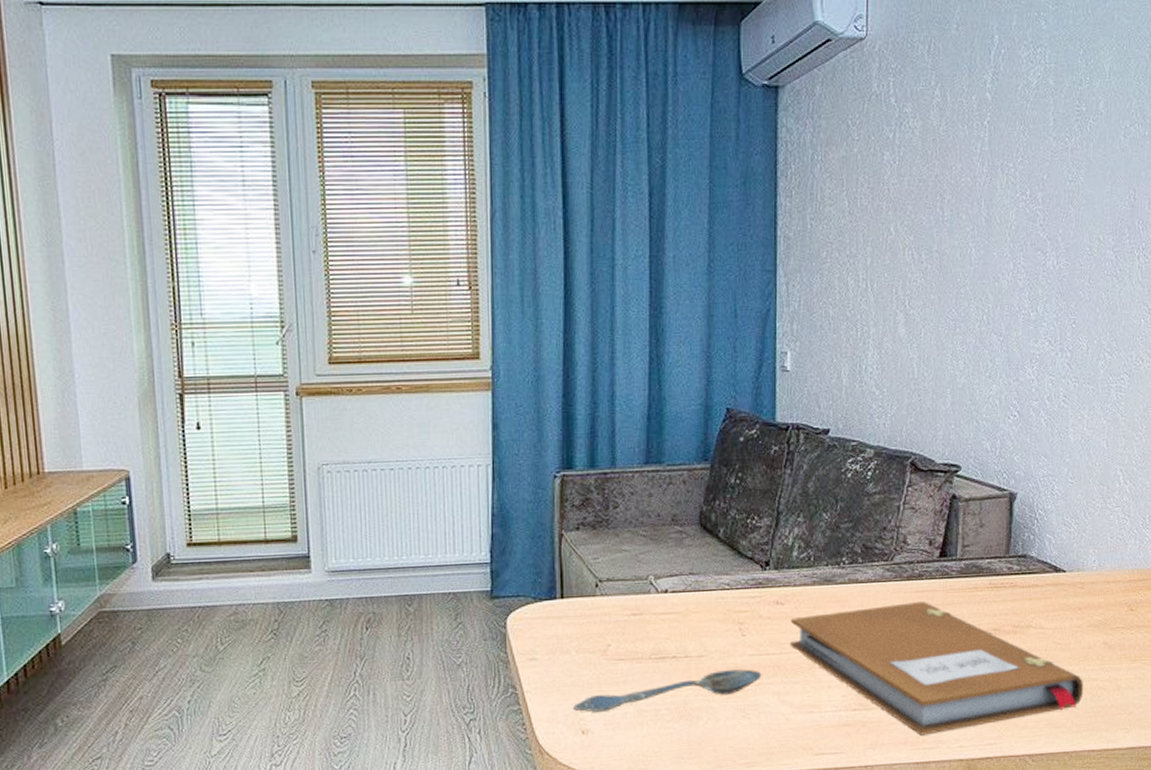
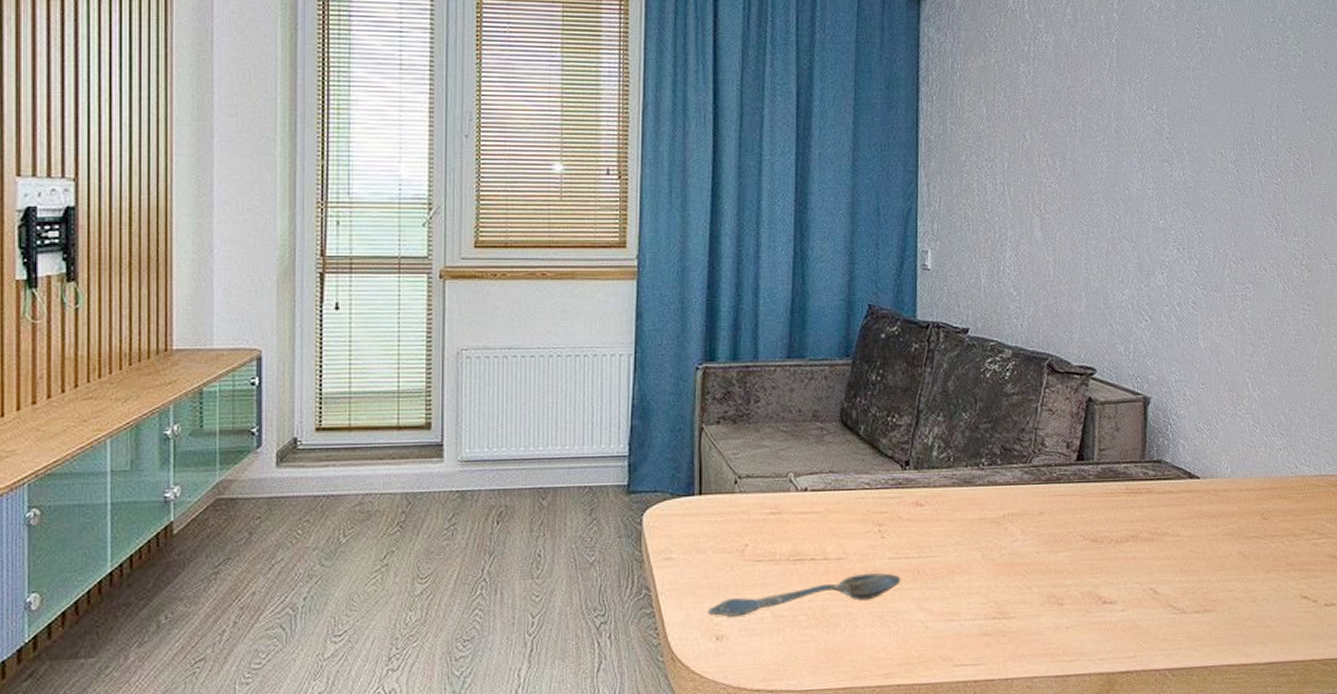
notebook: present [790,602,1084,735] -> none [929,506,1221,647]

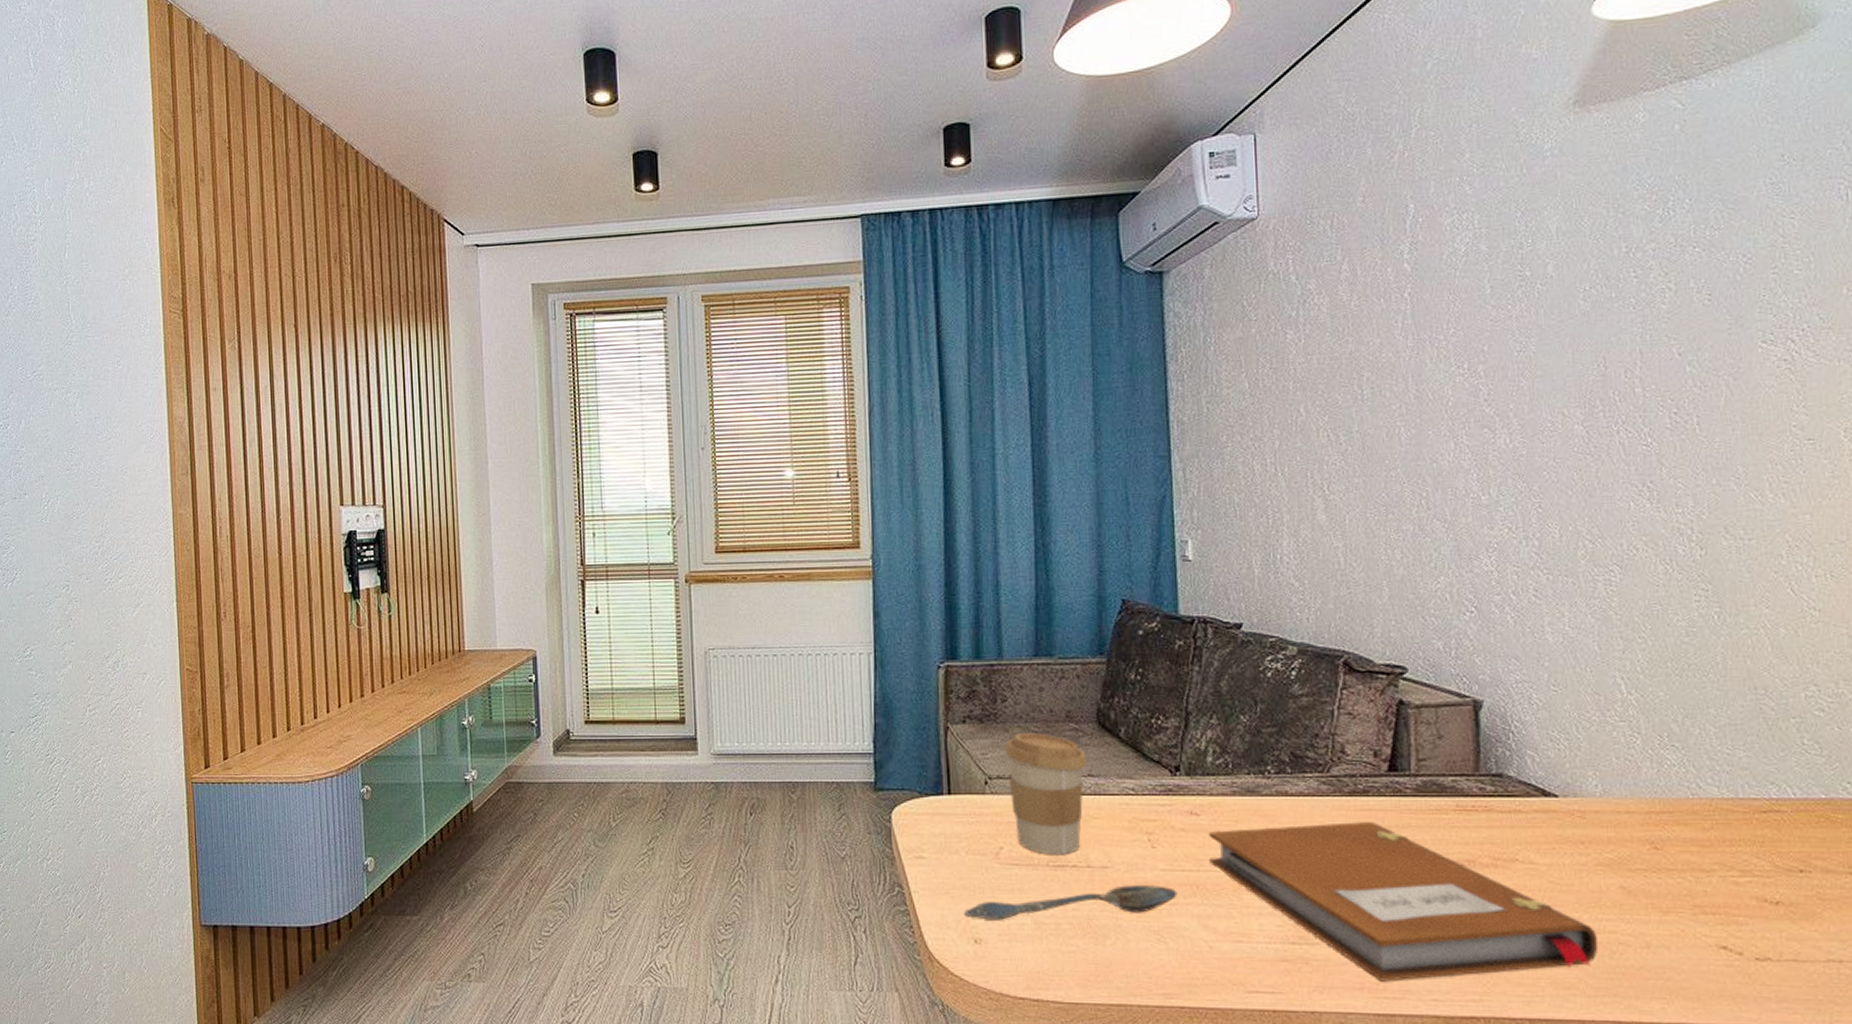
coffee cup: none [754,432,830,550] -> present [1004,733,1088,855]
notebook: none [929,506,1221,647] -> present [1208,822,1599,982]

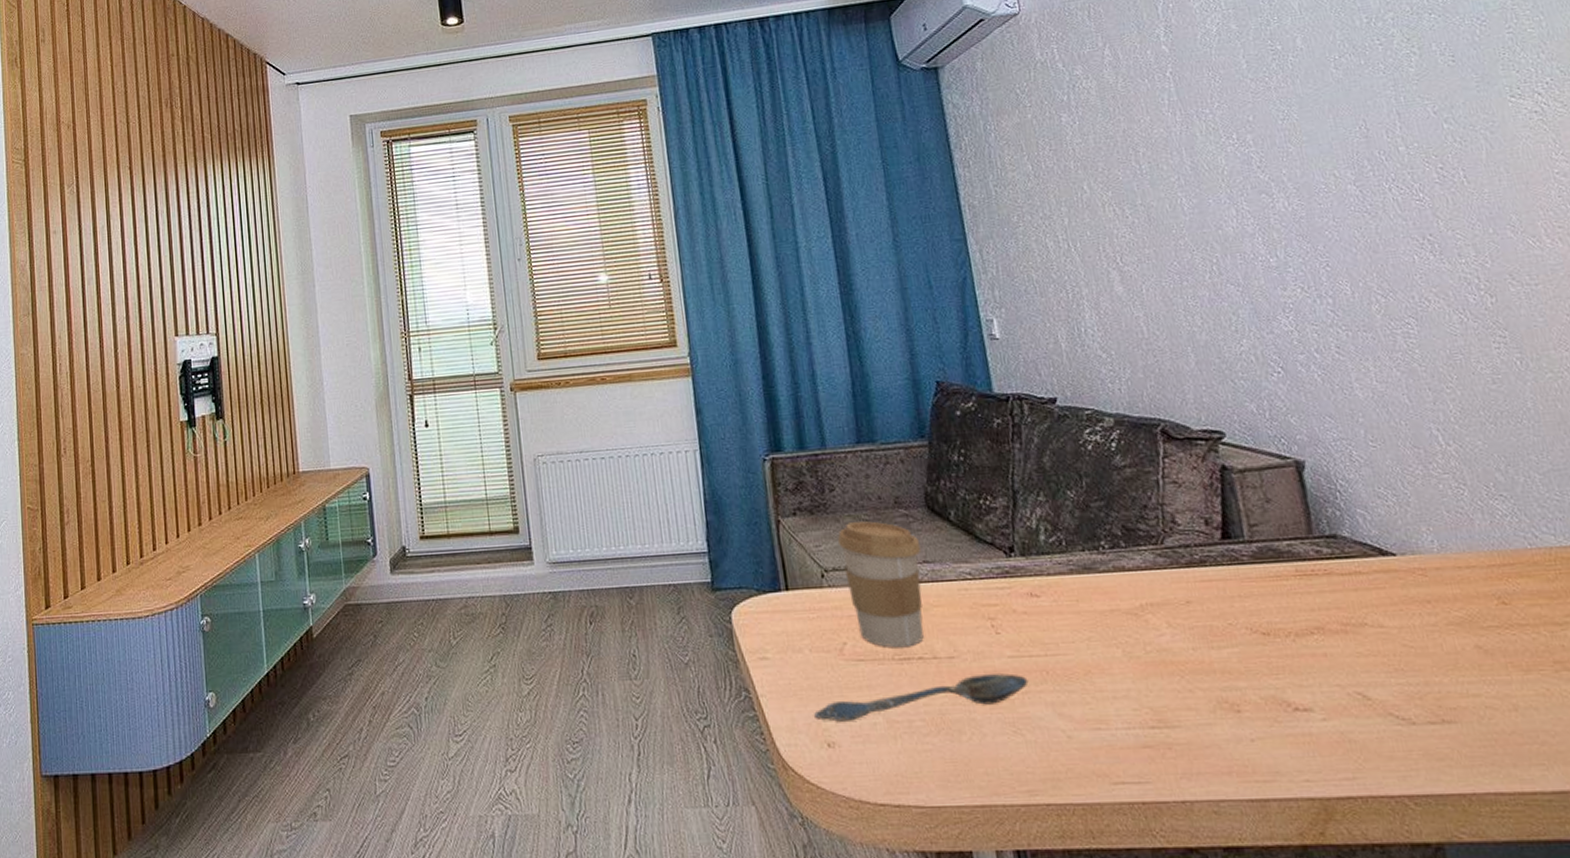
notebook: present [1208,822,1599,982] -> none [1051,593,1466,764]

